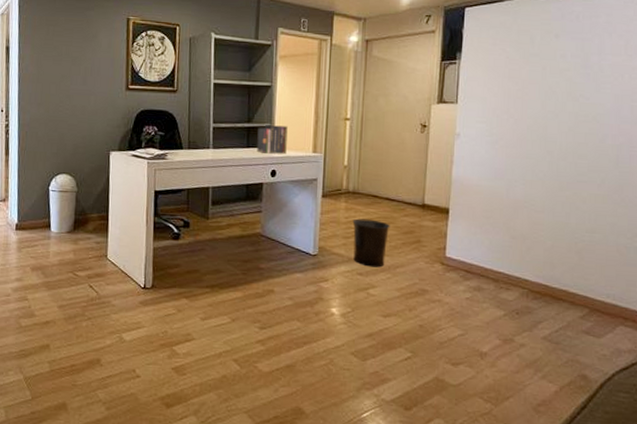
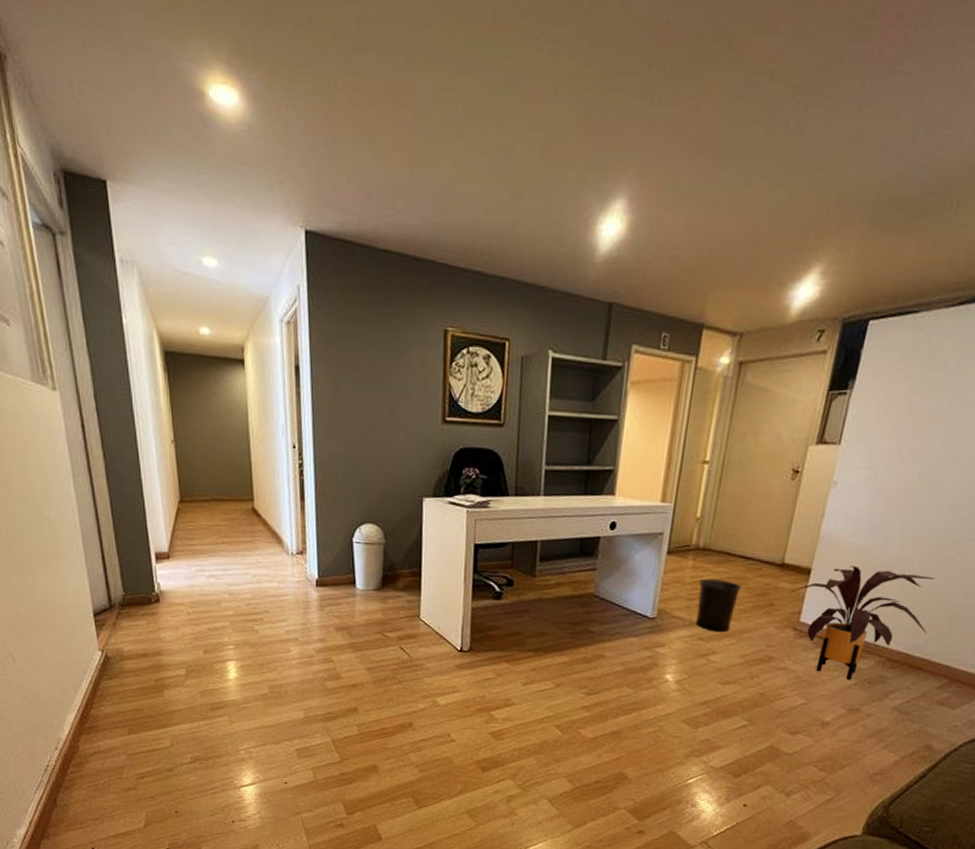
books: present [257,125,288,154] -> none [595,468,634,504]
house plant: none [433,206,560,311] -> present [790,566,934,680]

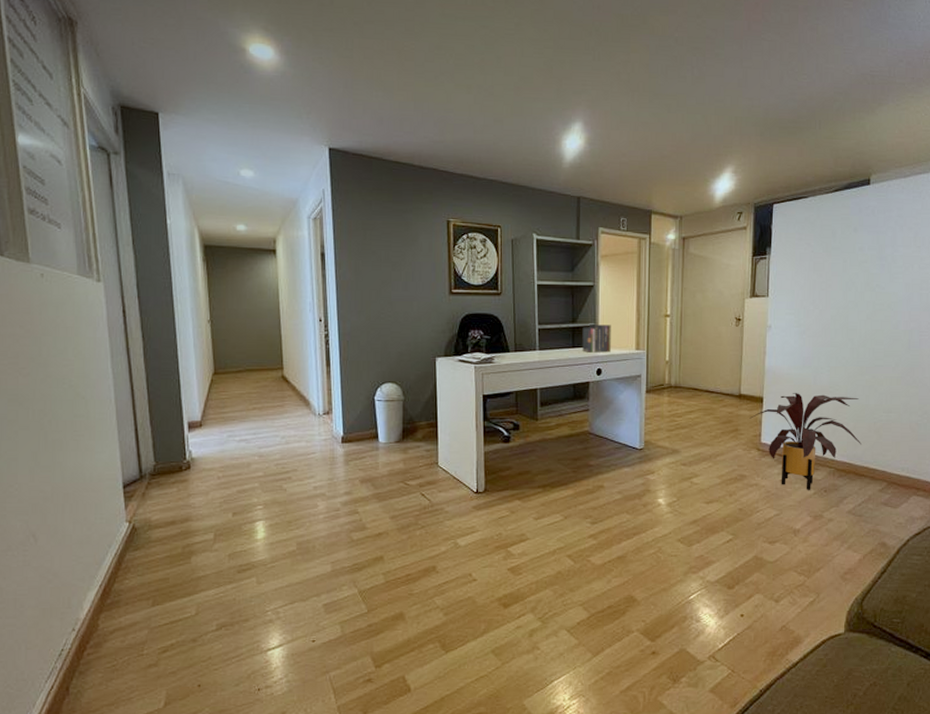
books: none [595,468,634,504] -> present [582,324,611,353]
waste bin: present [695,578,742,632] -> none [675,411,710,457]

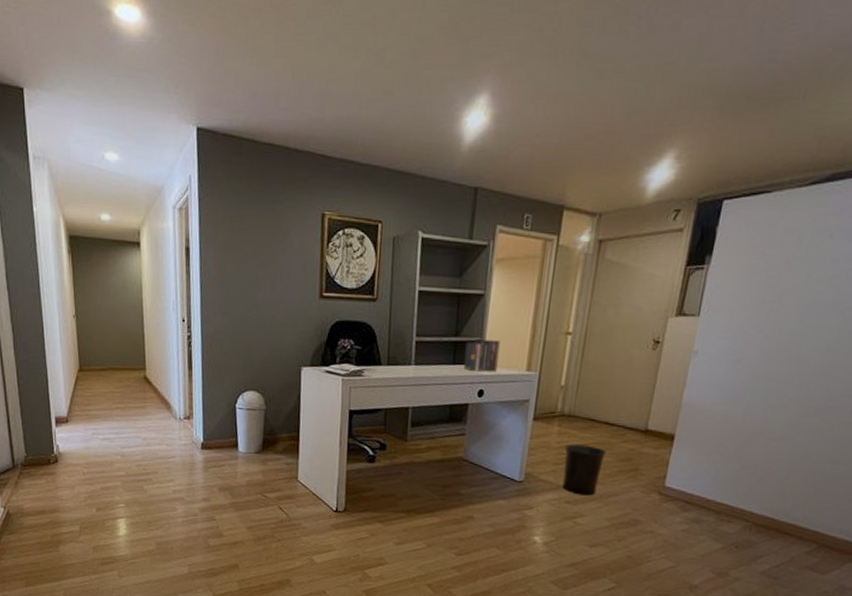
waste bin: none [675,411,710,457] -> present [562,444,607,496]
house plant: present [749,393,861,490] -> none [654,432,798,544]

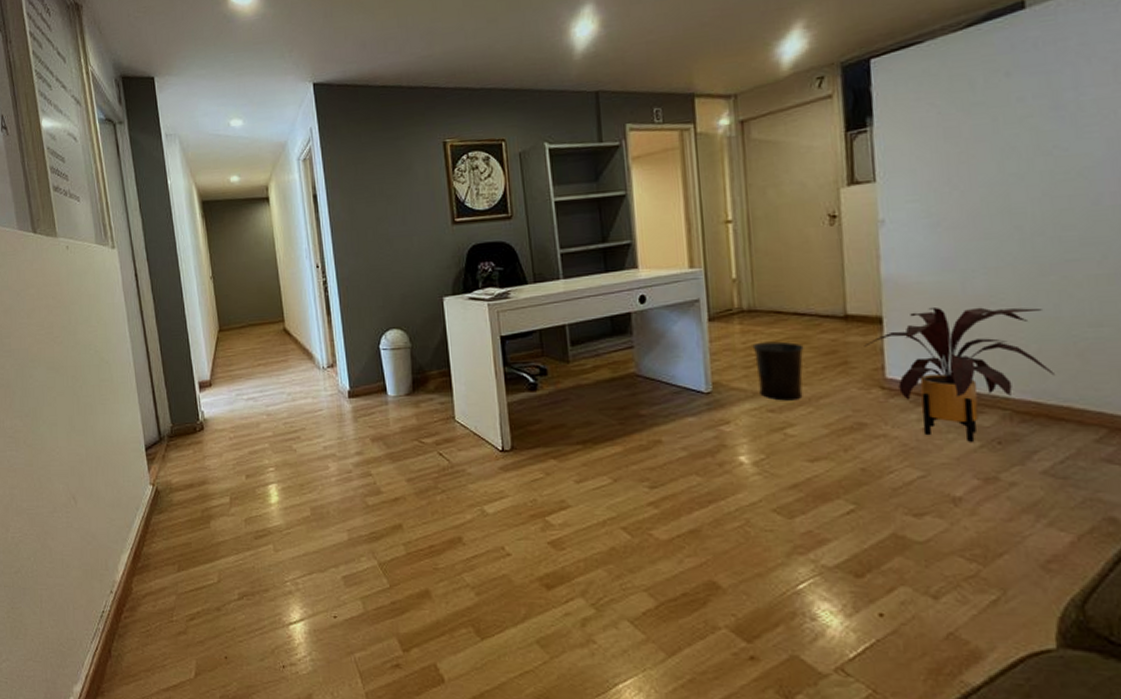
books: present [463,339,500,373] -> none [616,240,656,277]
house plant: none [654,432,798,544] -> present [864,307,1054,442]

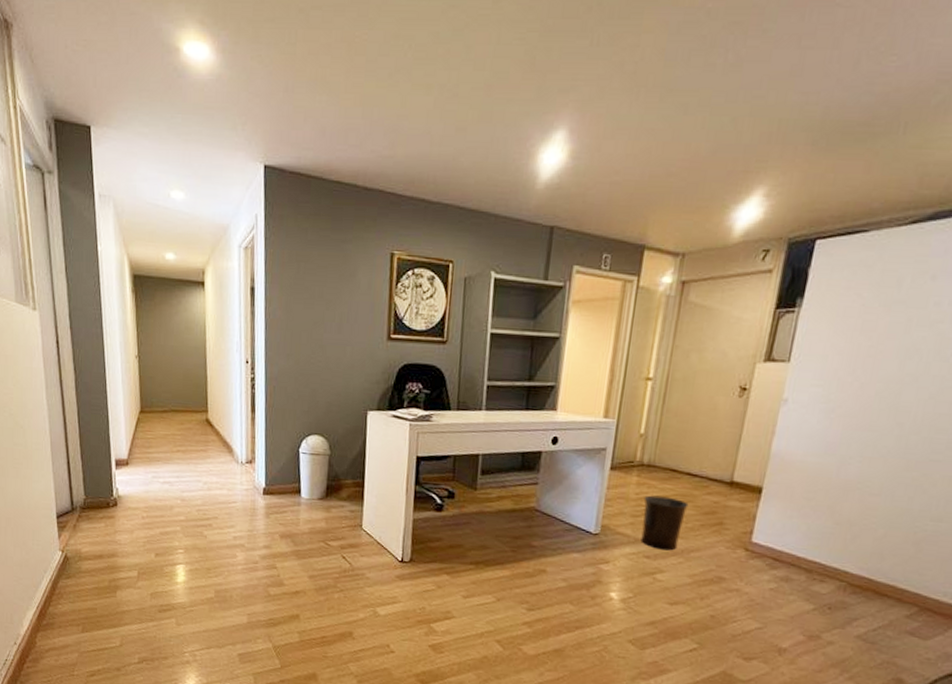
house plant: present [864,307,1054,442] -> none [740,485,897,605]

